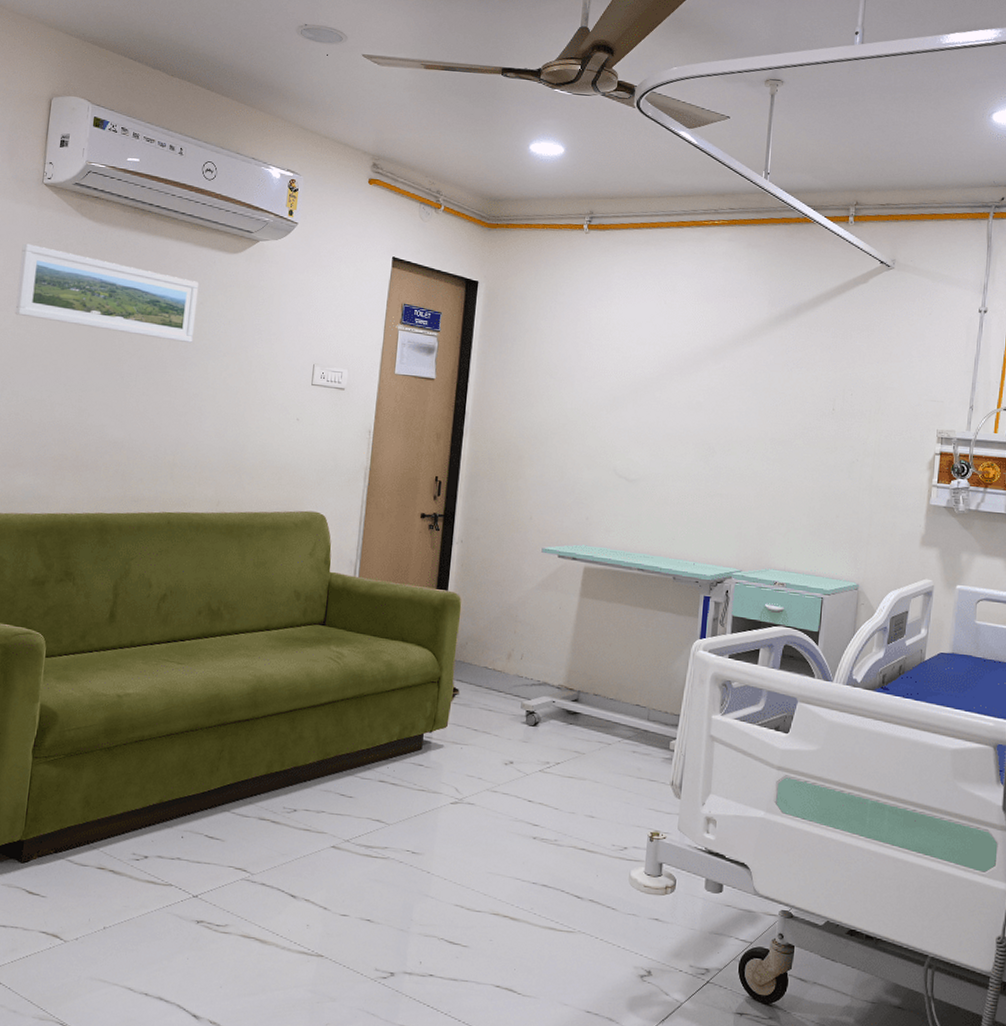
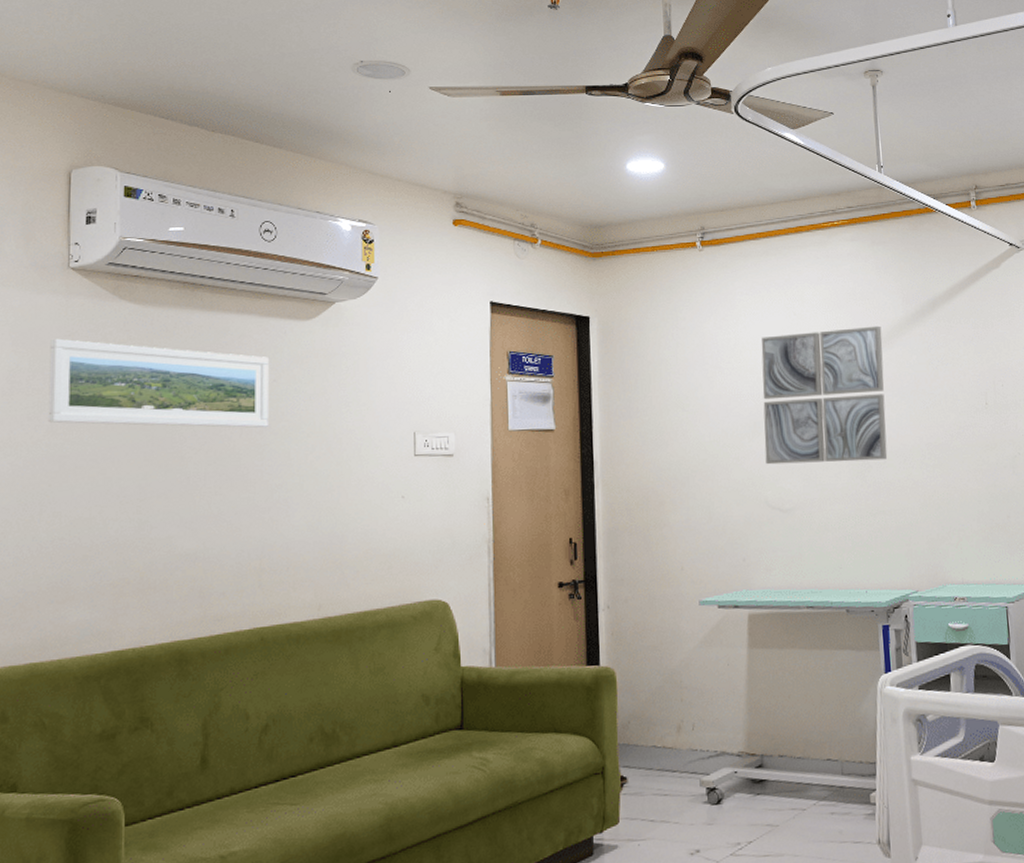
wall art: none [619,320,745,448] -> present [761,325,888,465]

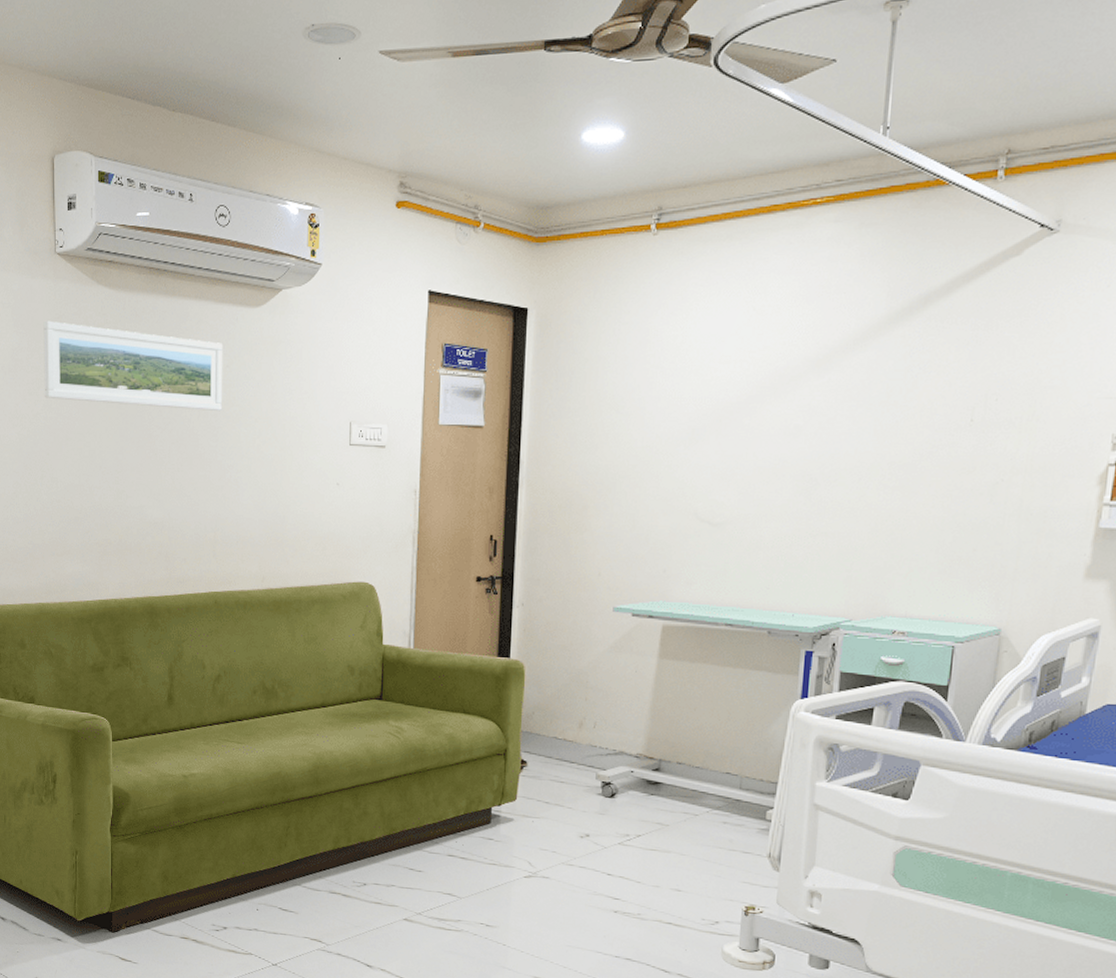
wall art: present [761,325,888,465] -> none [700,324,856,477]

